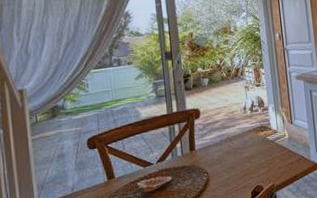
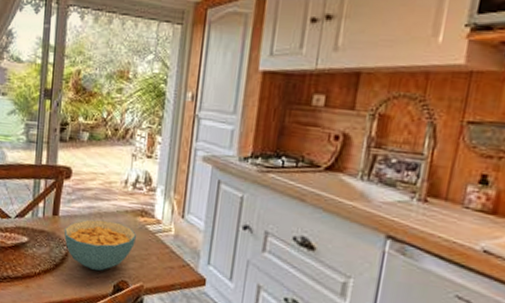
cereal bowl: none [202,141,261,186] -> present [64,219,136,271]

